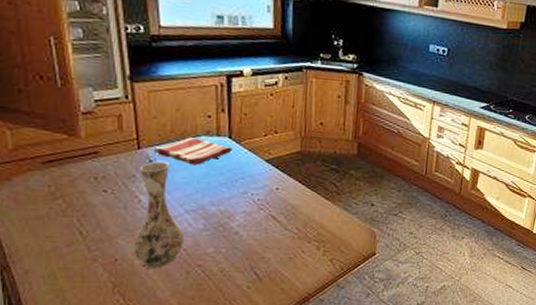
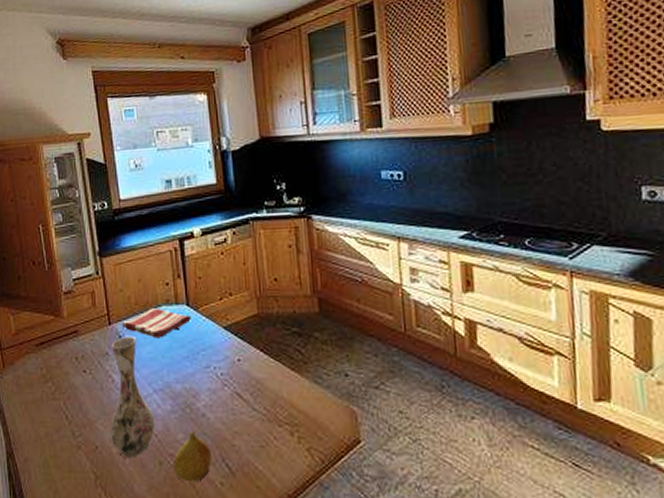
fruit: none [201,246,241,287] -> present [173,431,211,483]

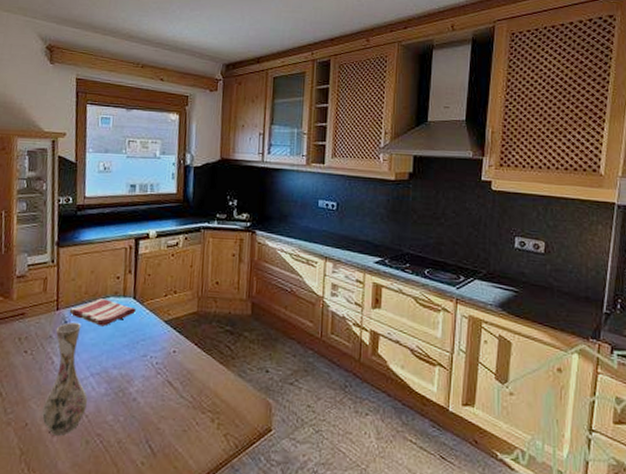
fruit: present [173,431,211,483] -> none [99,413,137,461]

